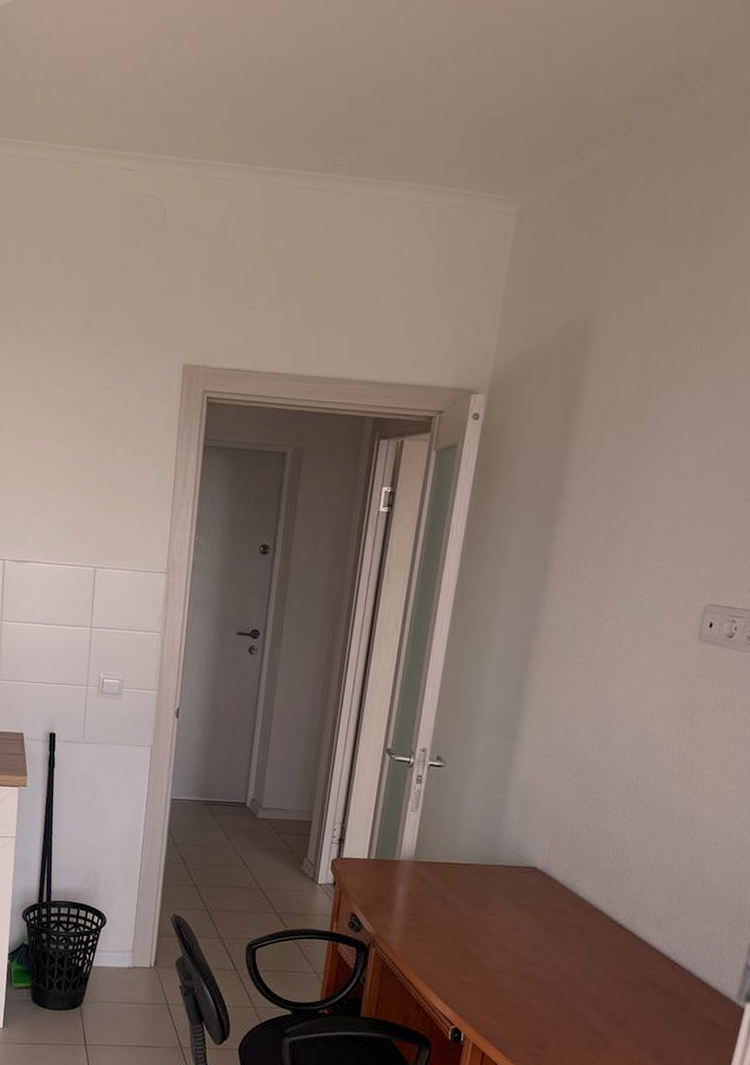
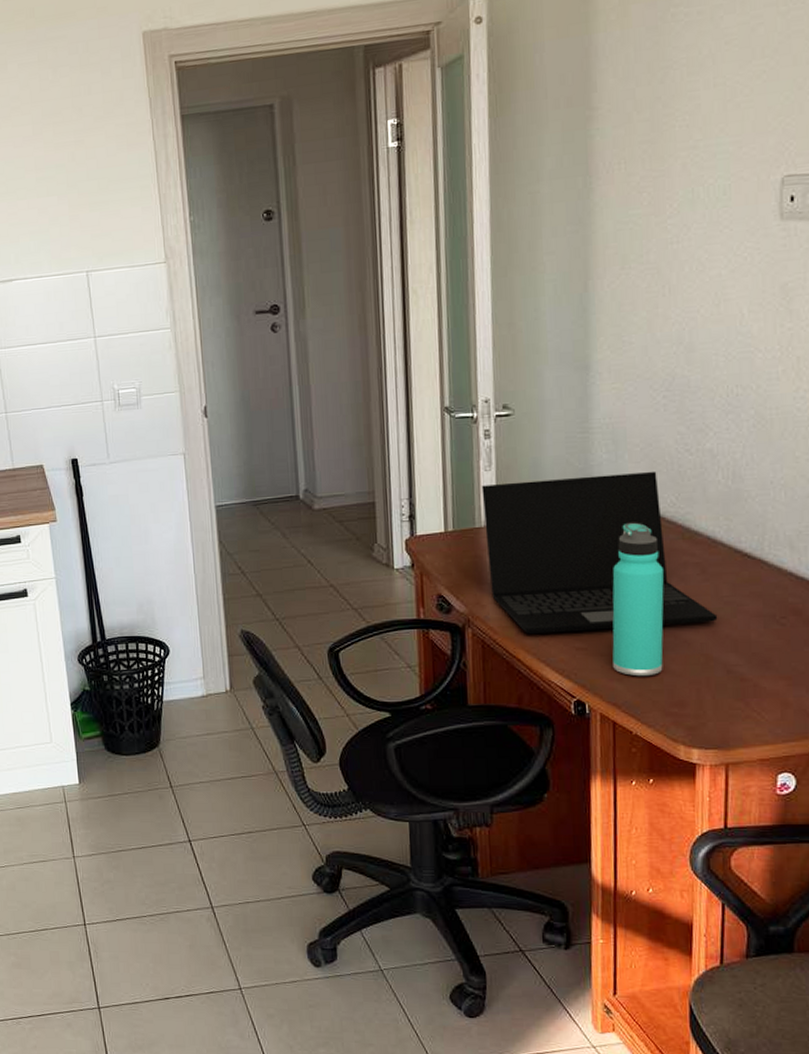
laptop: none [398,824,587,979] -> present [481,471,718,634]
thermos bottle: none [491,879,548,1017] -> present [612,522,664,677]

